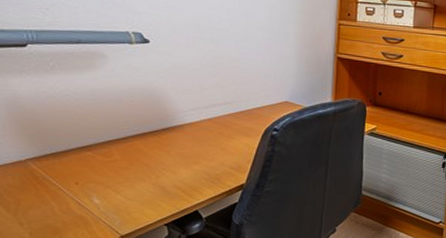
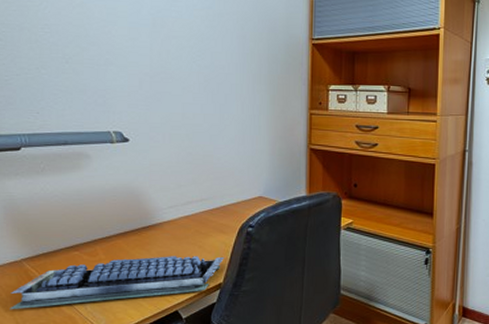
computer keyboard: none [12,157,247,211] -> present [10,256,224,310]

